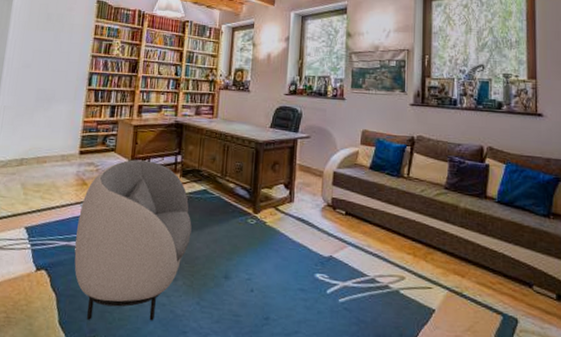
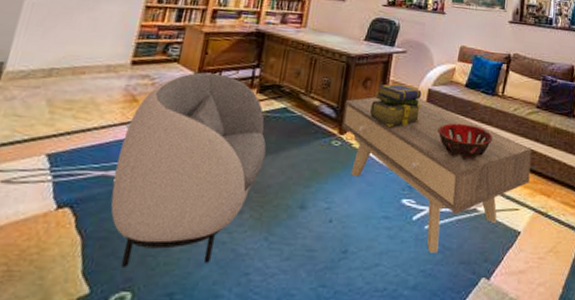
coffee table: none [255,179,442,325] -> present [342,97,532,253]
stack of books: none [280,166,328,207] -> present [370,83,422,127]
decorative bowl: none [345,203,401,239] -> present [437,123,493,160]

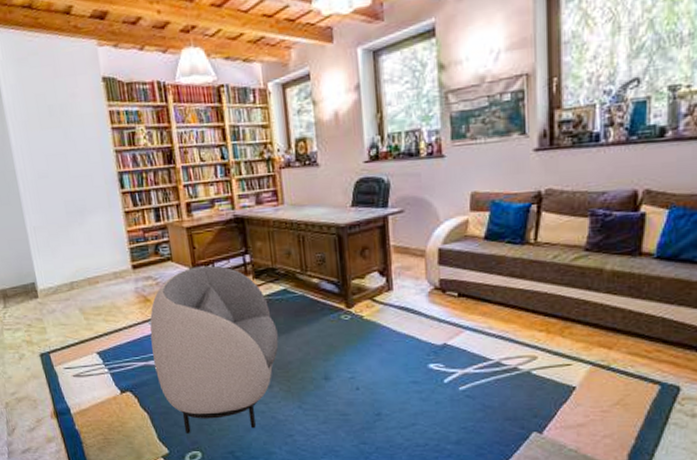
coffee table: present [342,97,532,253] -> none [345,259,582,412]
stack of books: present [370,83,422,127] -> none [375,247,434,295]
decorative bowl: present [437,123,493,160] -> none [457,280,529,319]

